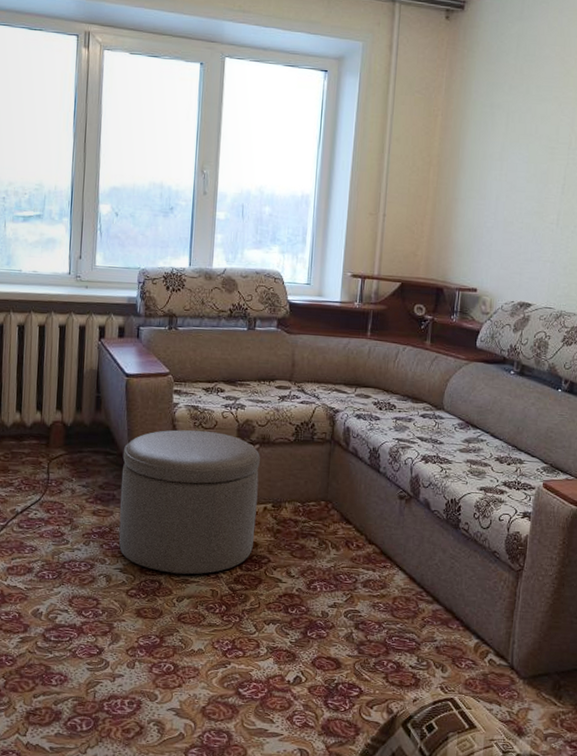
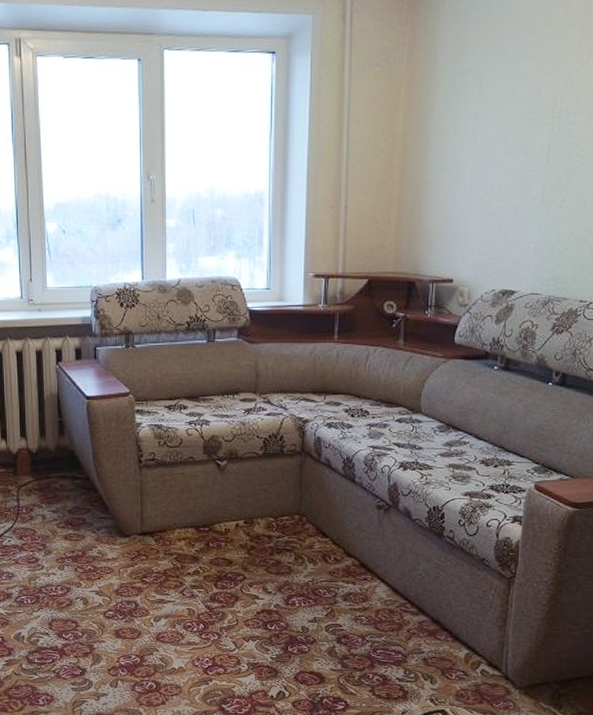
ottoman: present [118,429,260,575] -> none [89,449,229,594]

